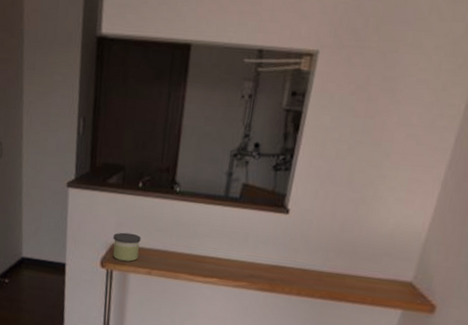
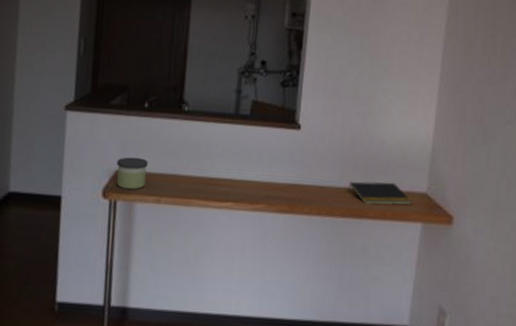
notepad: none [329,267,395,292] -> present [347,181,412,205]

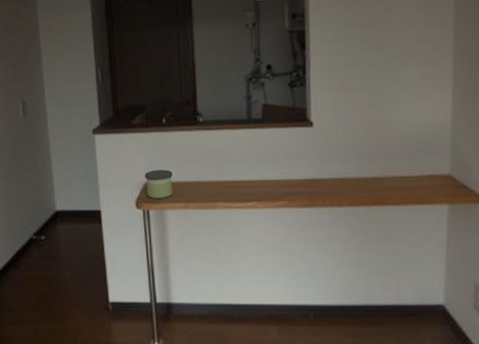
notepad: present [347,181,412,205] -> none [367,167,436,191]

